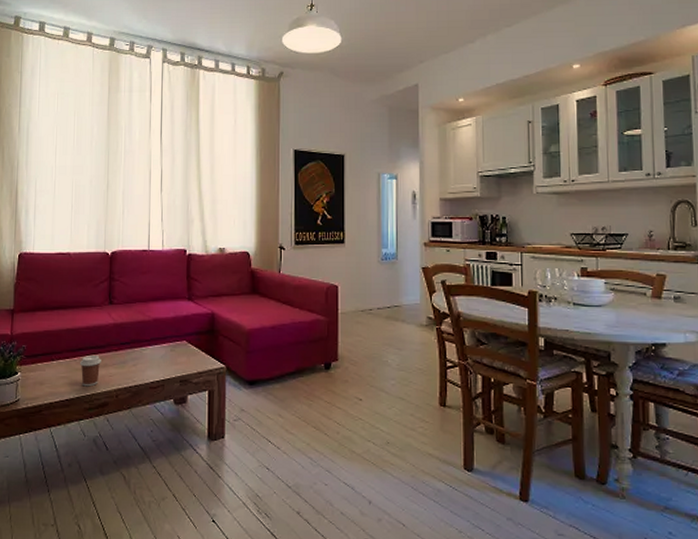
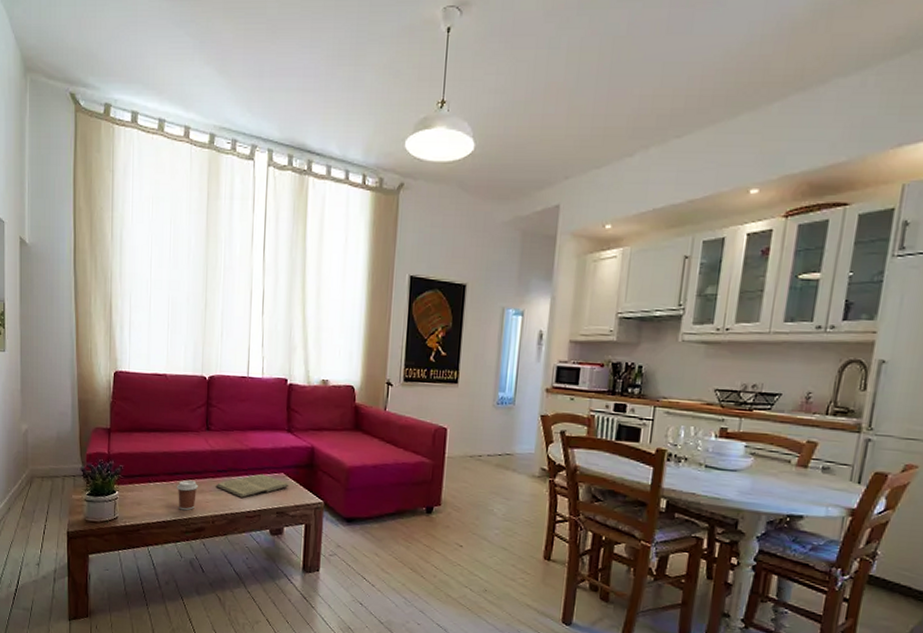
book: none [119,343,192,370] -> present [215,473,289,499]

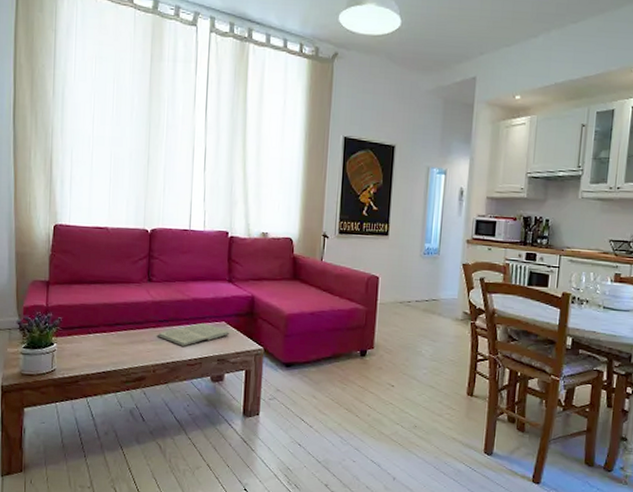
coffee cup: present [176,480,198,511] -> none [116,330,139,361]

